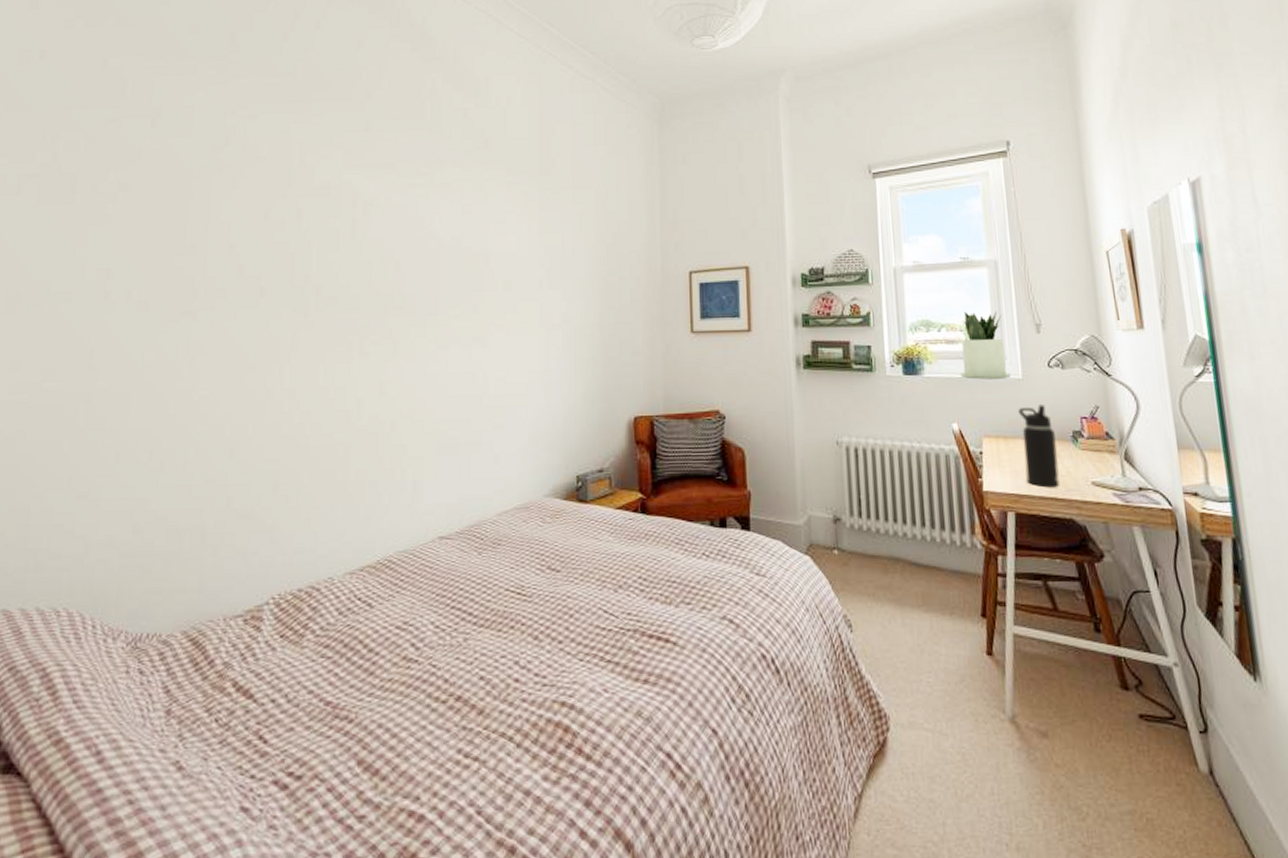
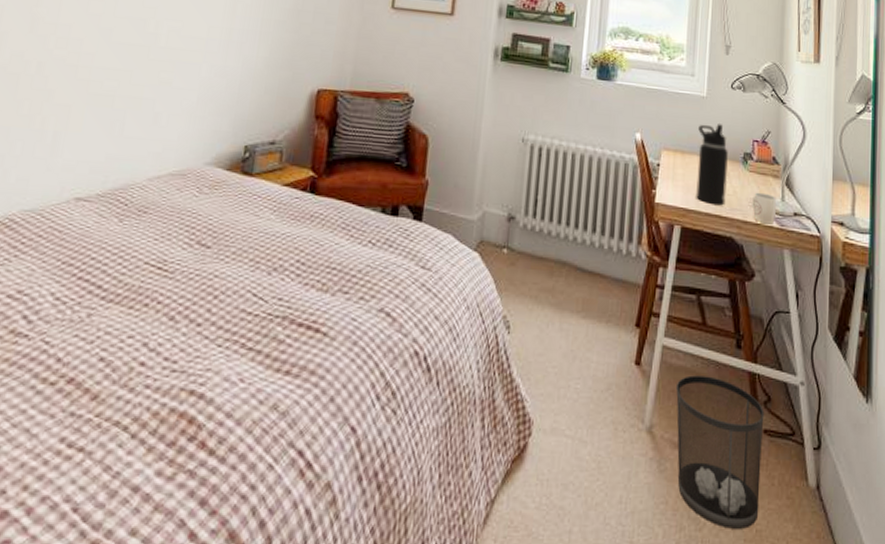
planter: present [959,310,1012,380] -> none [649,24,698,95]
waste bin: none [1034,662,1147,818] -> present [675,375,765,529]
mug: none [1088,470,1119,502] -> present [751,192,777,225]

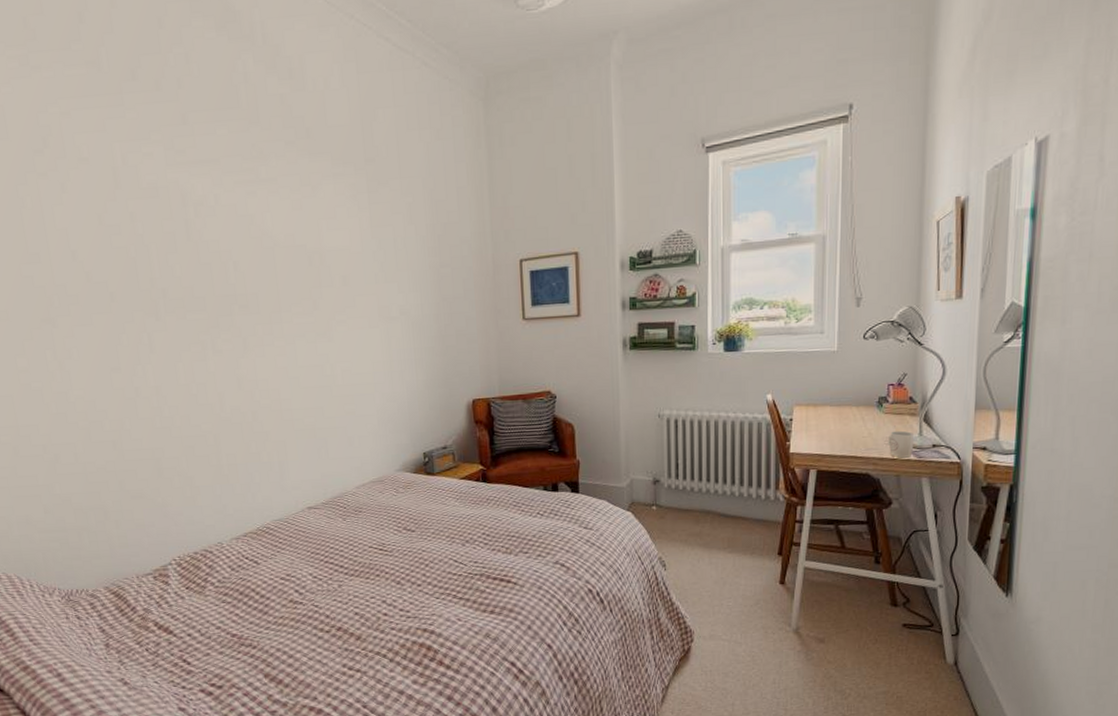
waste bin: present [675,375,765,529] -> none [818,587,904,697]
water bottle: present [696,122,728,206] -> none [830,373,863,448]

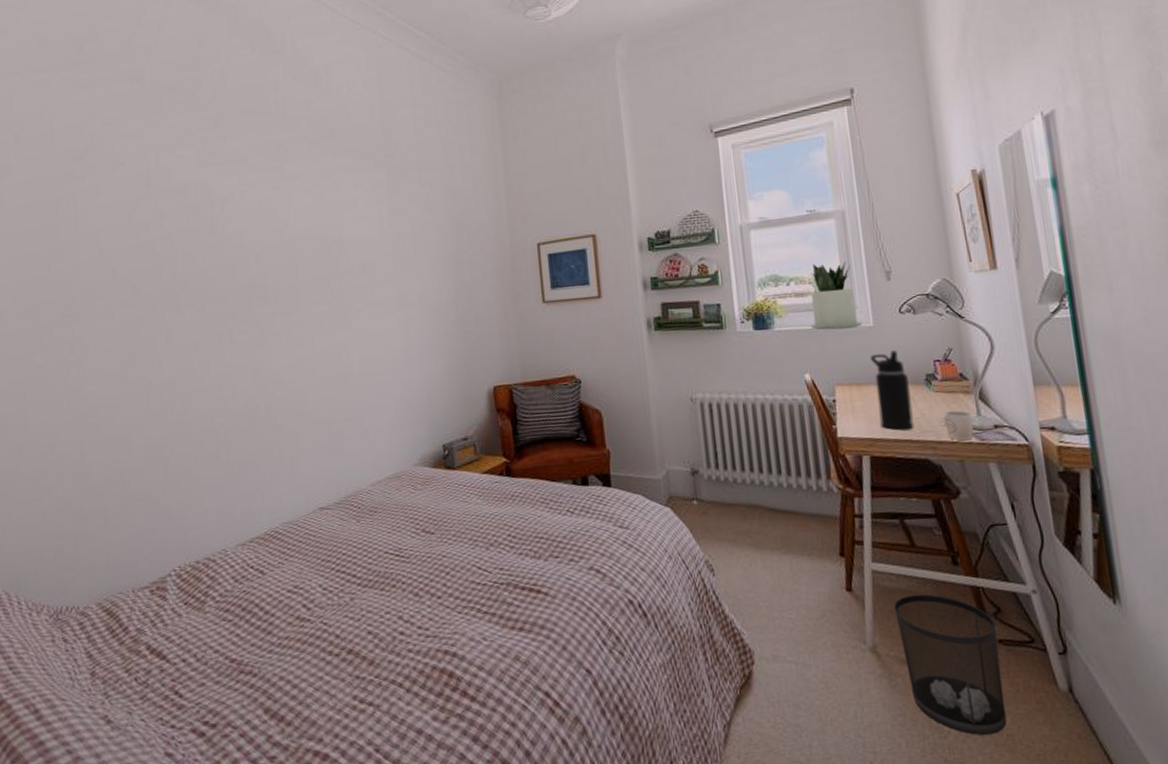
planter: none [778,286,828,354] -> present [810,261,863,330]
waste bin: none [818,587,904,697] -> present [893,594,1007,735]
water bottle: none [830,373,863,448] -> present [870,349,914,431]

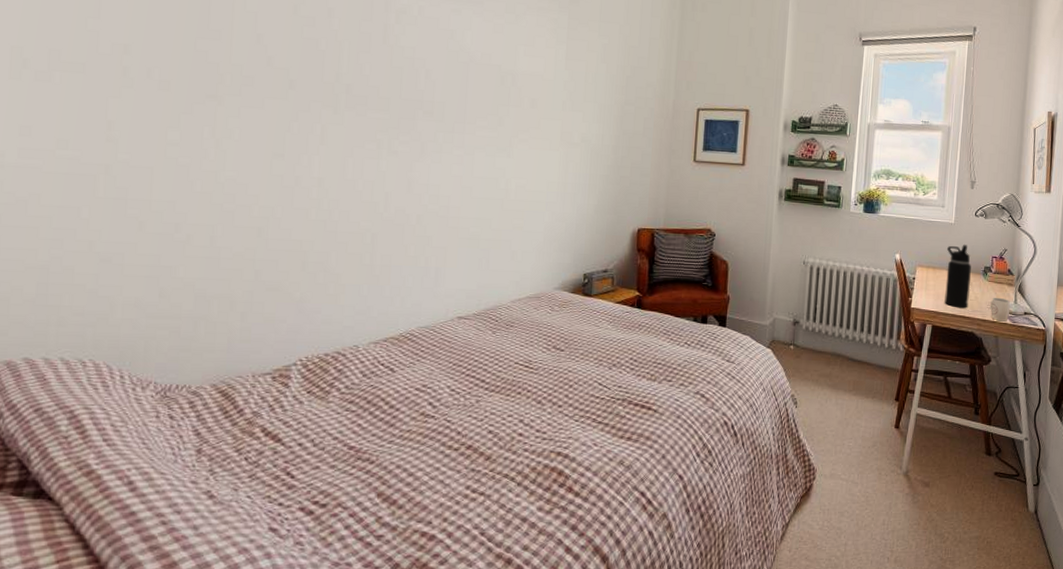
planter: present [810,261,863,330] -> none [907,166,947,222]
waste bin: present [893,594,1007,735] -> none [926,435,996,541]

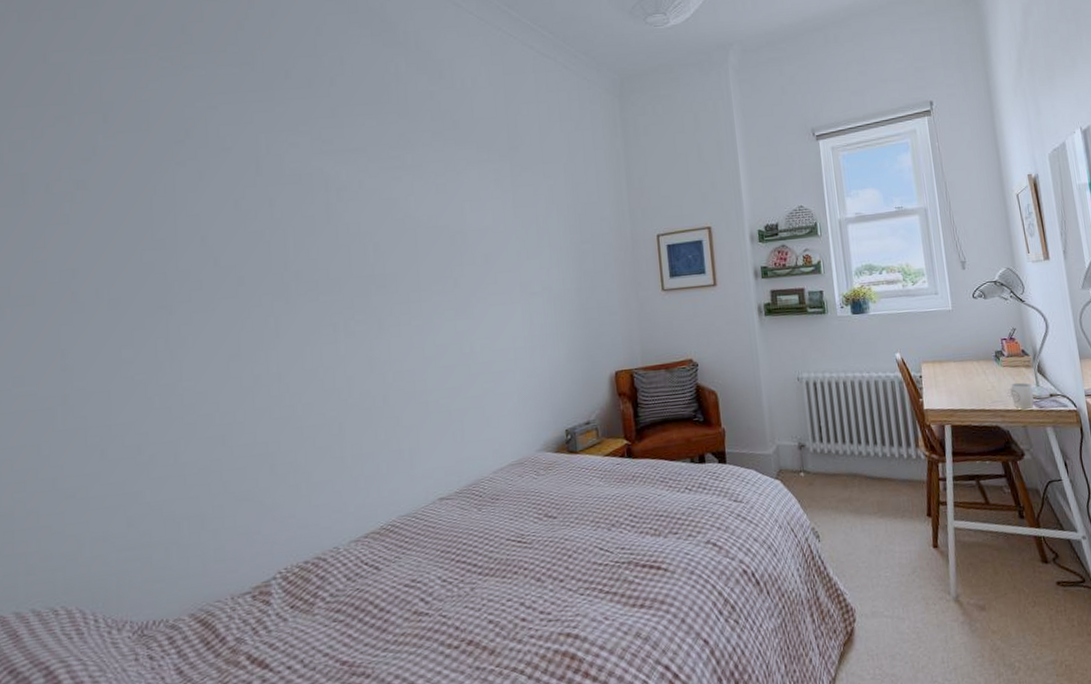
water bottle: present [944,243,971,309] -> none [950,330,987,402]

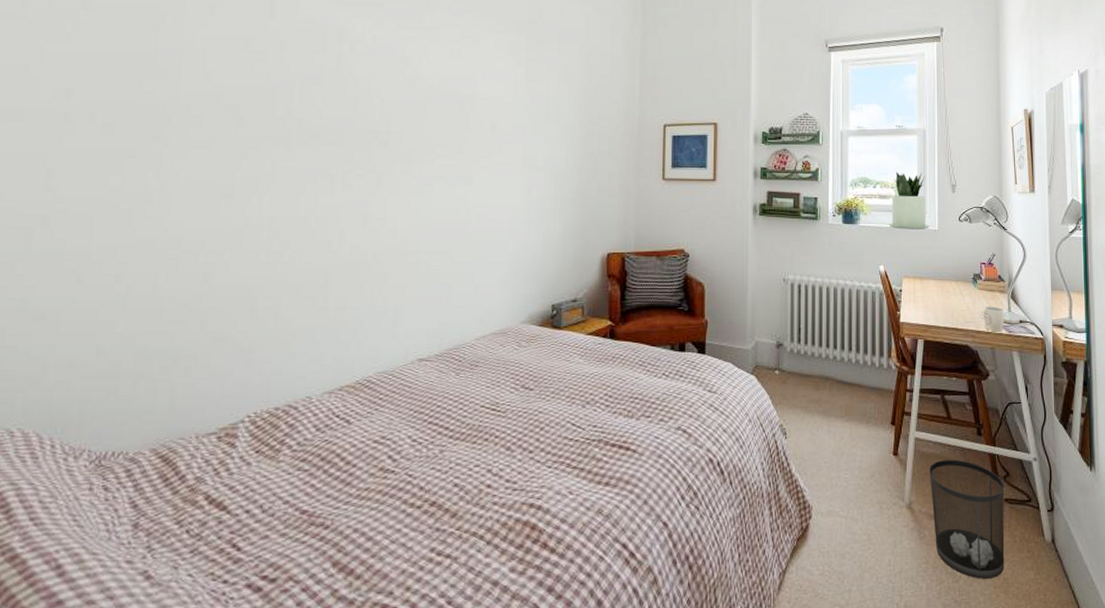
planter: none [899,252,944,314] -> present [888,172,930,230]
waste bin: none [972,546,1065,669] -> present [928,459,1005,579]

